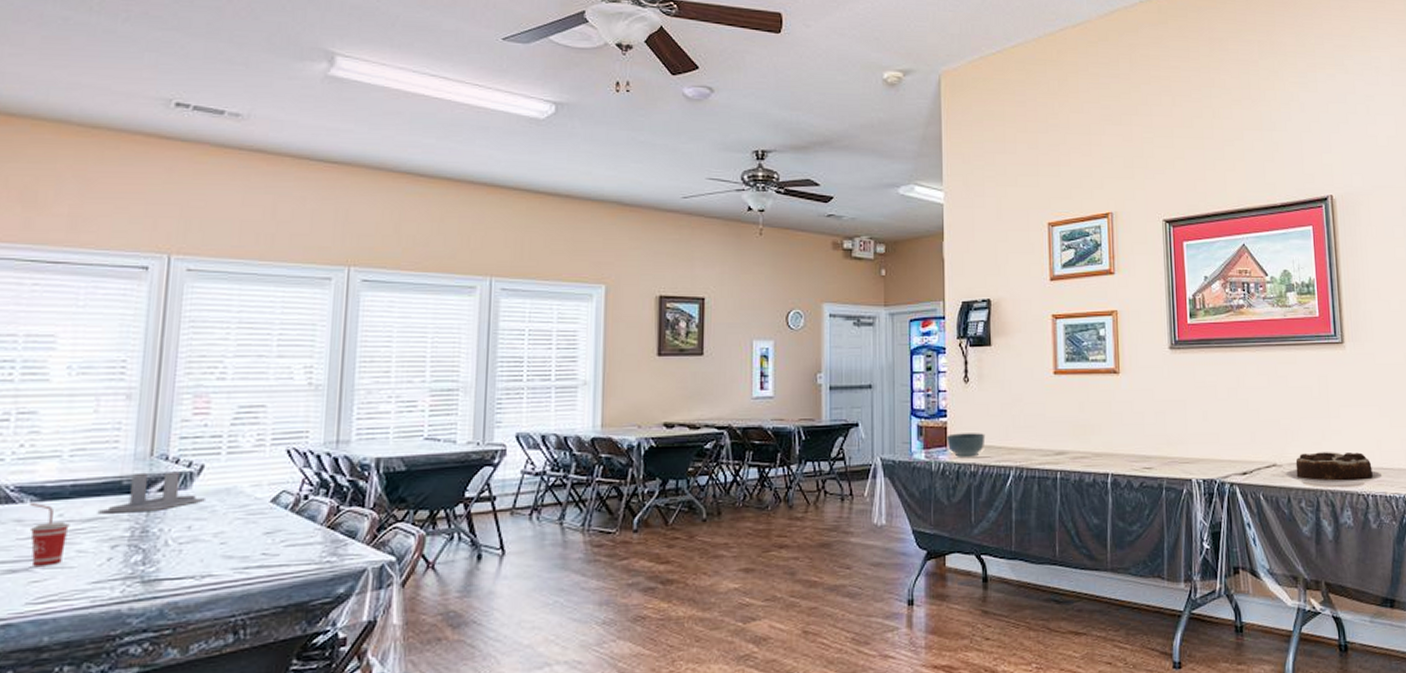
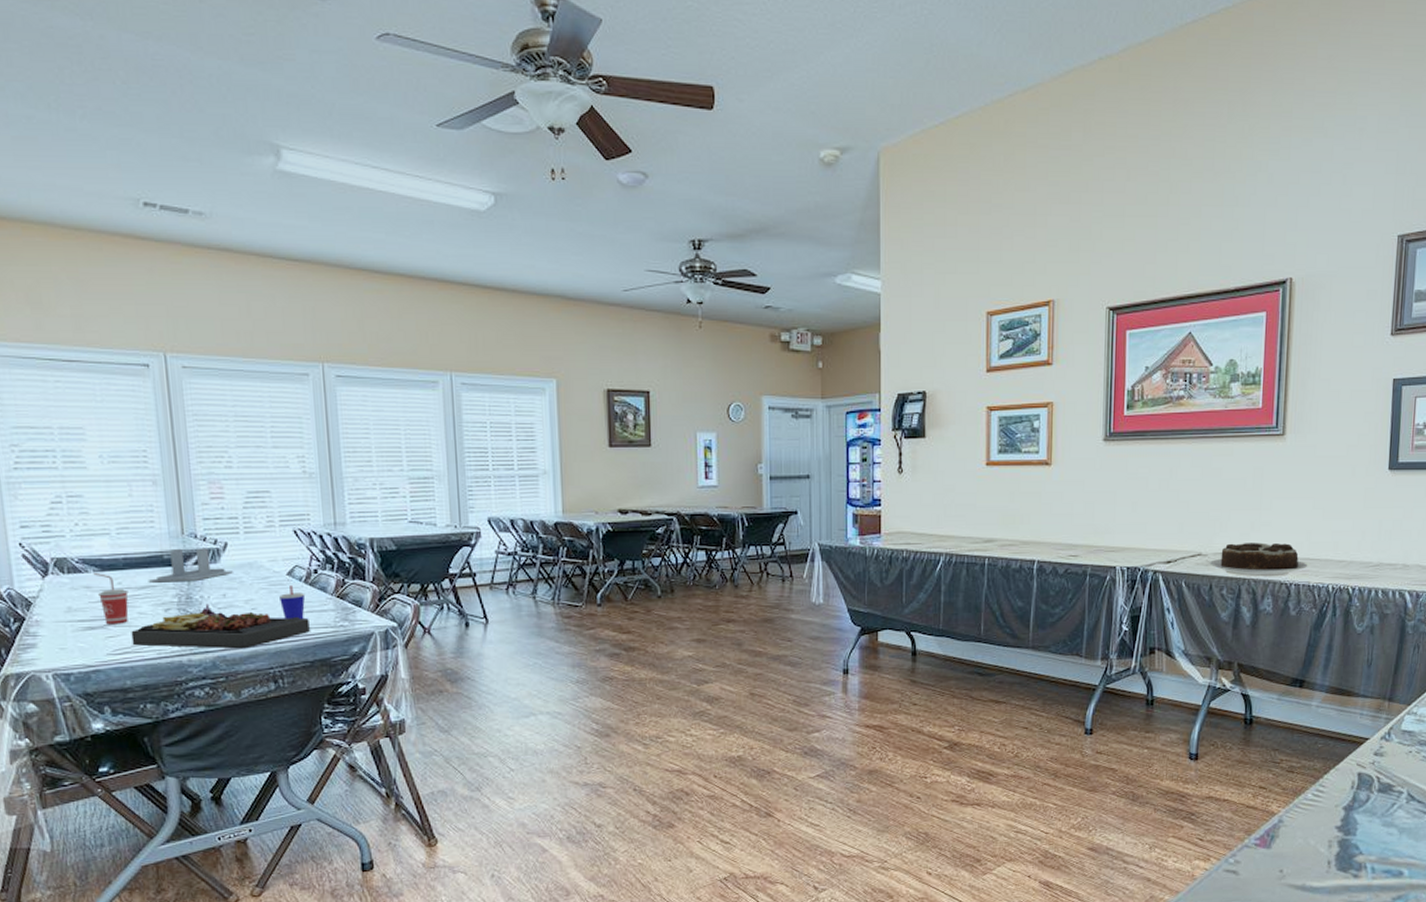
food platter: none [61,538,289,593] -> present [131,603,310,649]
beverage cup: none [257,515,290,556] -> present [279,586,306,620]
bowl: present [947,433,986,457] -> none [880,521,918,544]

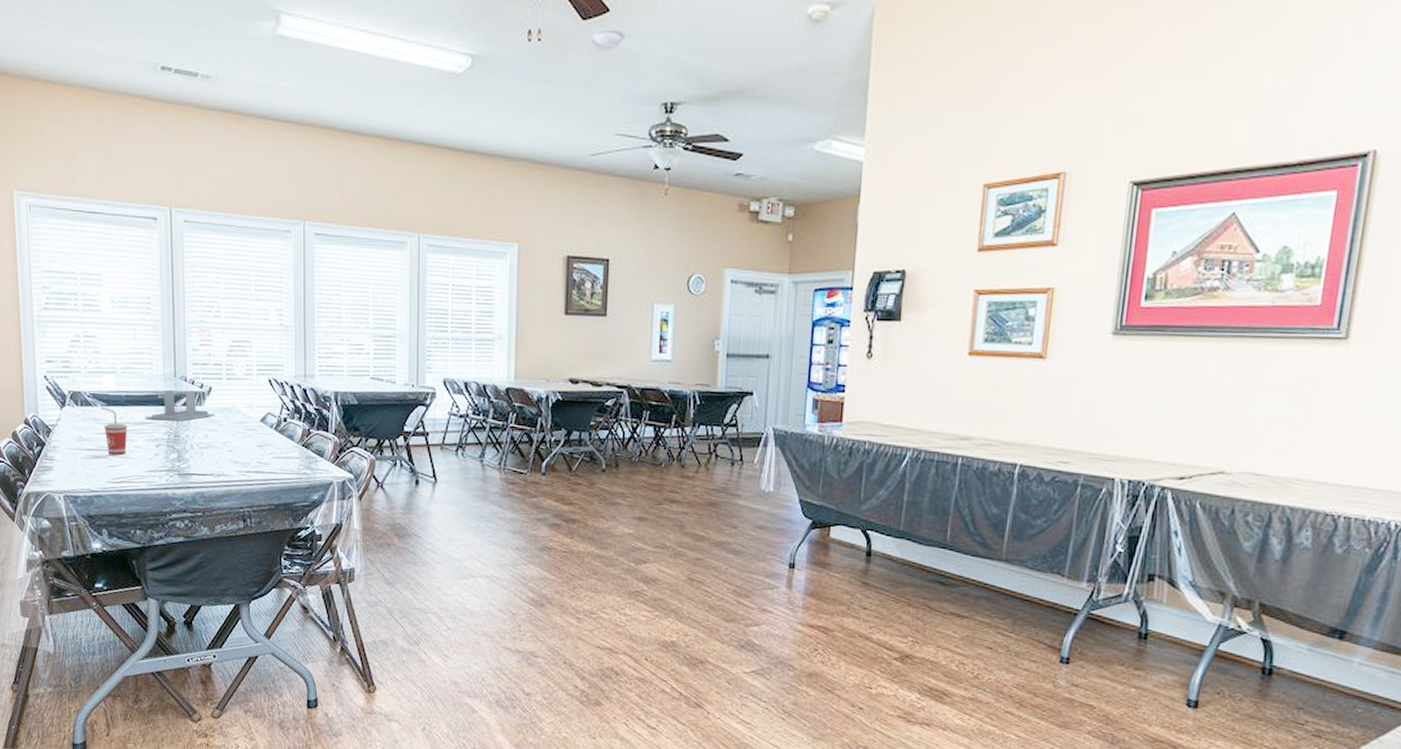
food platter: present [131,603,310,649] -> none [128,442,277,488]
beverage cup: present [279,586,306,620] -> none [253,432,275,465]
chocolate cake: present [1209,542,1307,577] -> none [1233,462,1364,507]

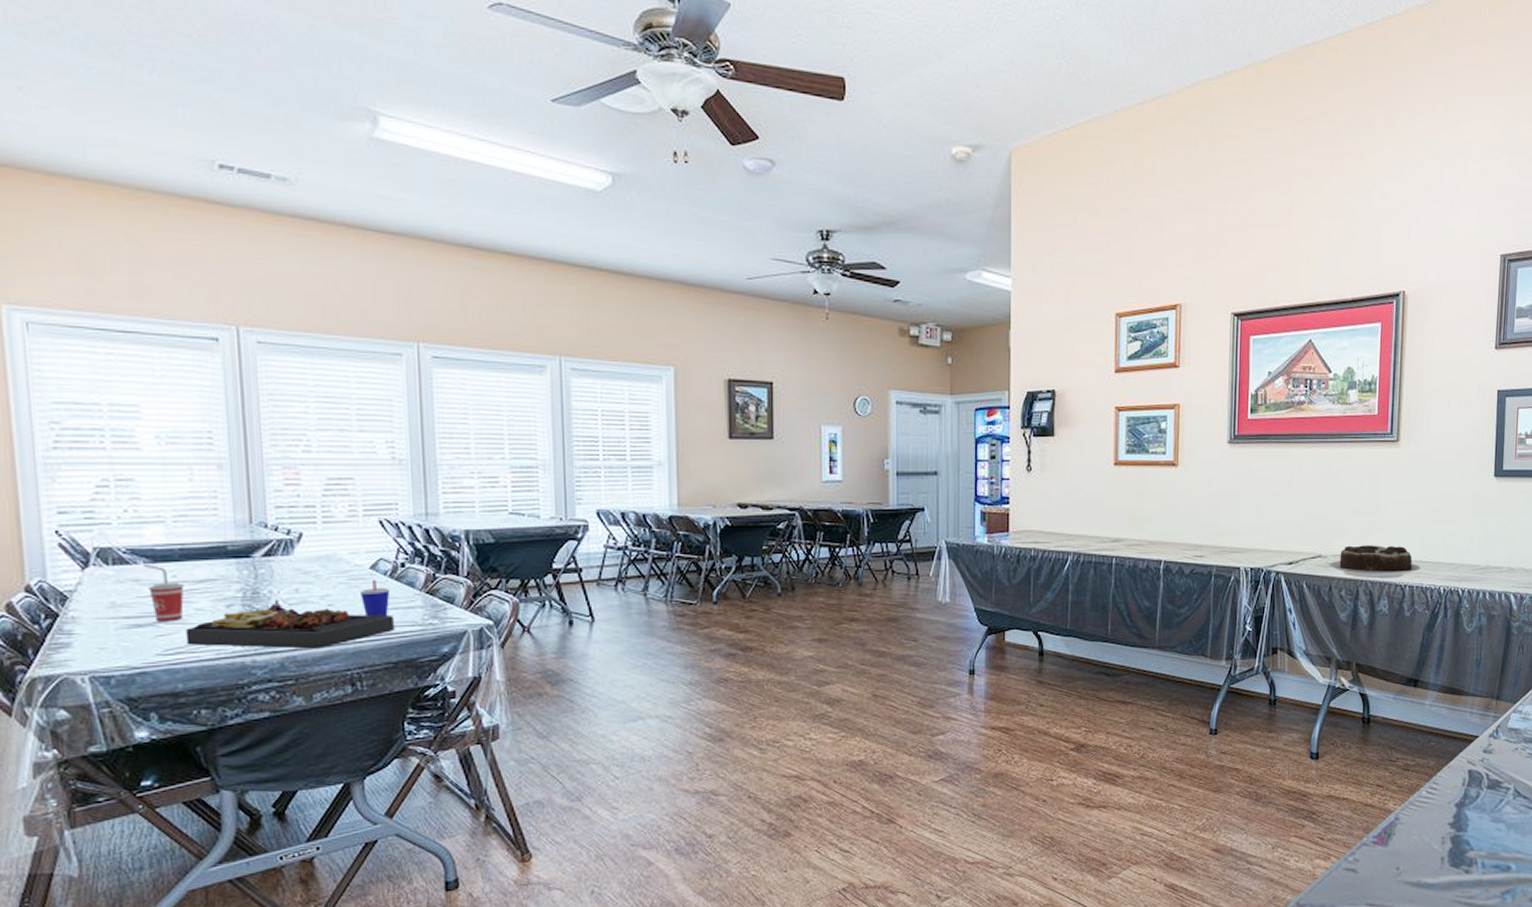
food platter: none [128,442,277,488] -> present [185,599,394,649]
napkin holder: present [144,389,215,421] -> none [208,538,308,576]
beverage cup: none [253,432,275,465] -> present [361,580,391,618]
chocolate cake: none [1233,462,1364,507] -> present [1328,545,1420,579]

